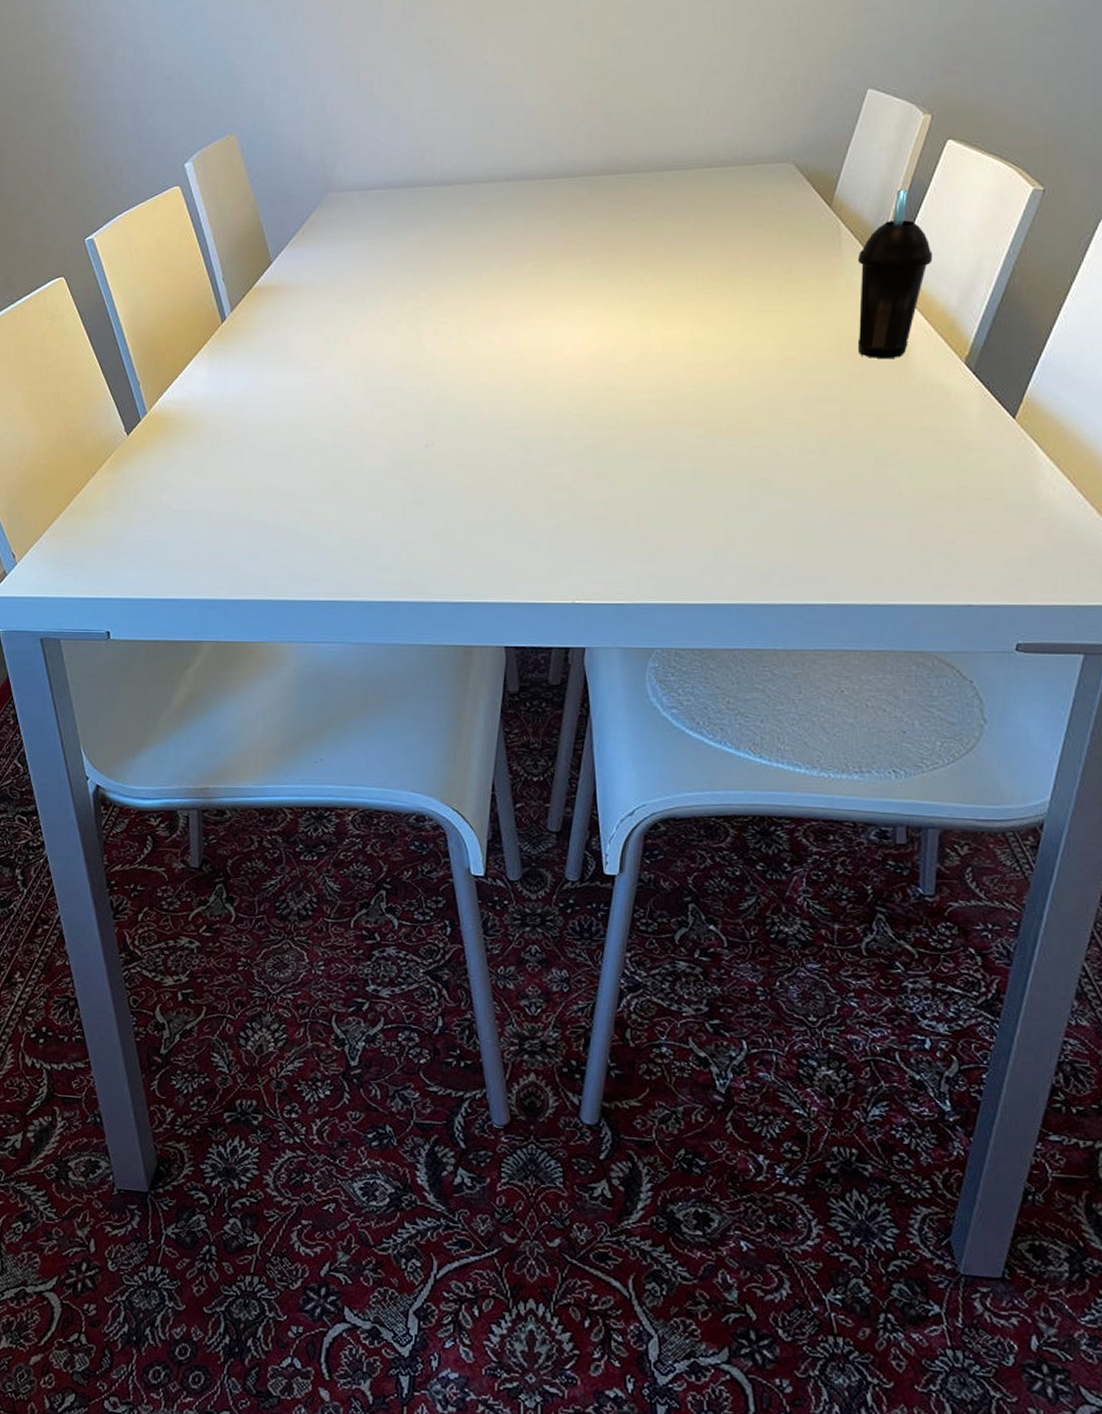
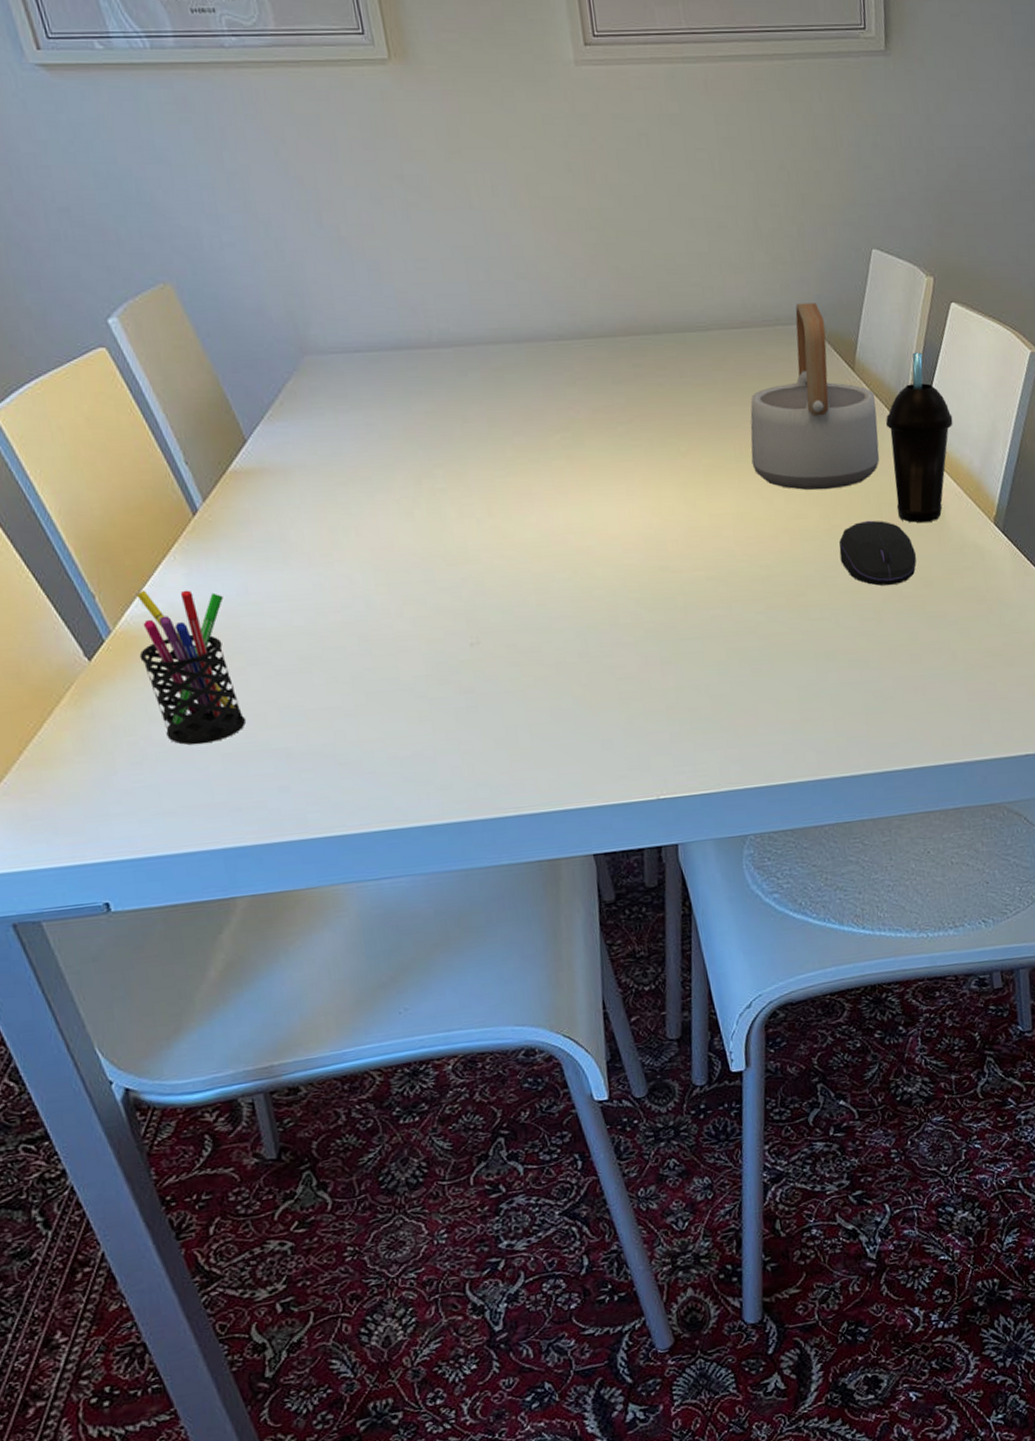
pen holder: none [164,381,234,511] -> present [136,590,246,745]
teapot: none [712,142,850,322] -> present [750,303,880,490]
computer mouse: none [789,354,871,419] -> present [838,520,917,586]

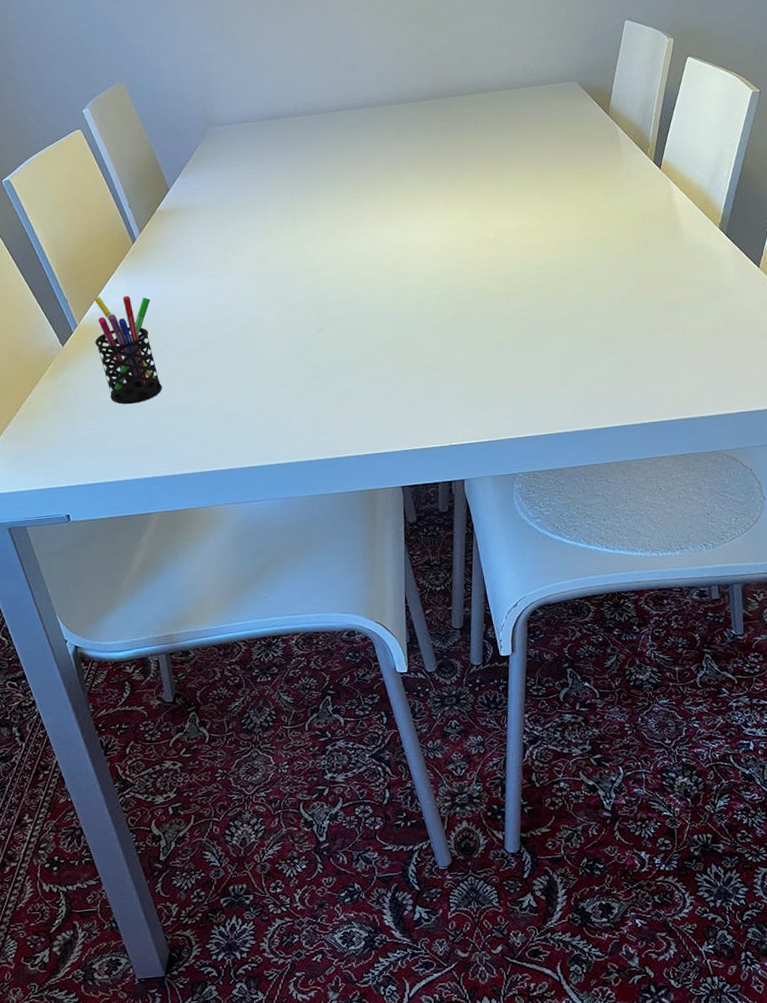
teapot: present [750,303,880,490] -> none [527,65,628,208]
computer mouse: present [838,520,917,586] -> none [593,229,655,280]
cup: present [886,352,953,523] -> none [633,97,687,230]

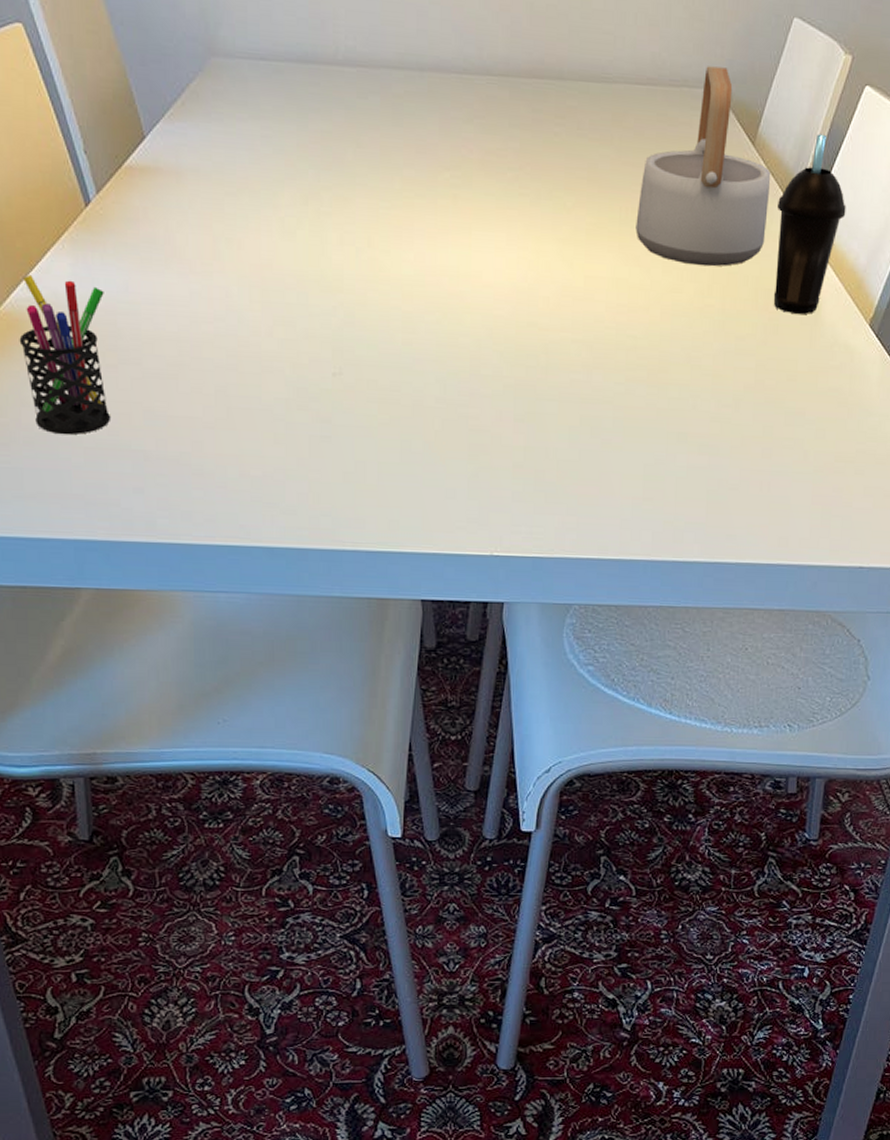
teapot: none [527,65,628,208] -> present [636,66,771,267]
cup: none [633,97,687,230] -> present [773,134,846,314]

